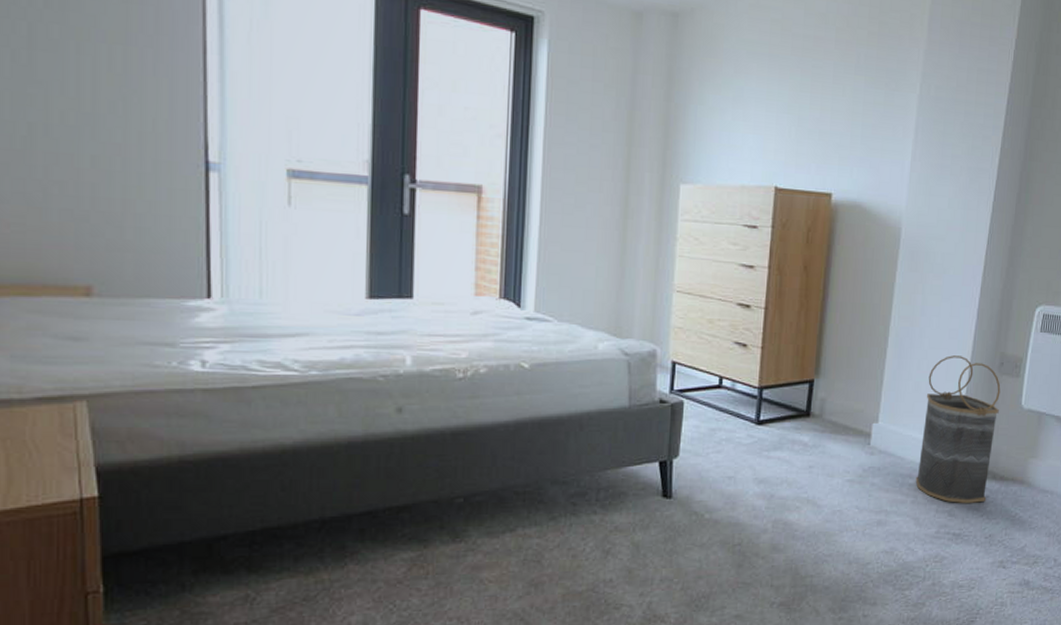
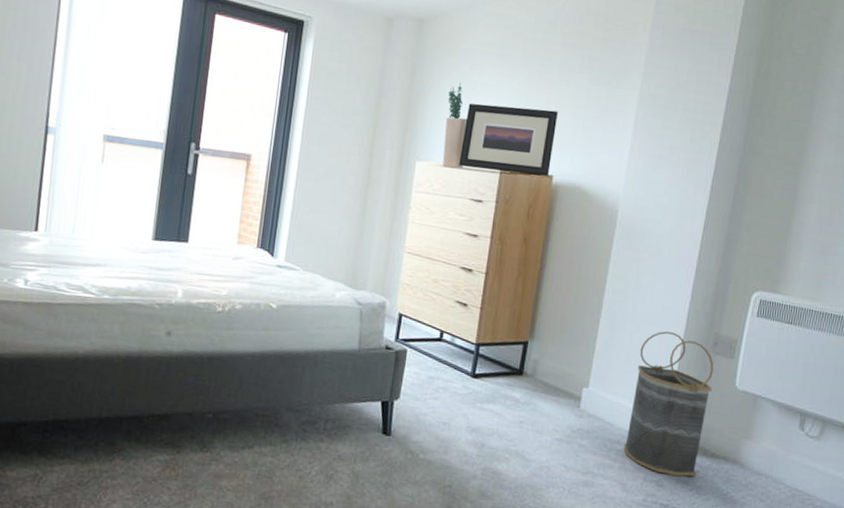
vase: none [709,88,735,191] -> present [442,82,467,168]
picture frame: none [729,113,834,195] -> present [459,103,558,177]

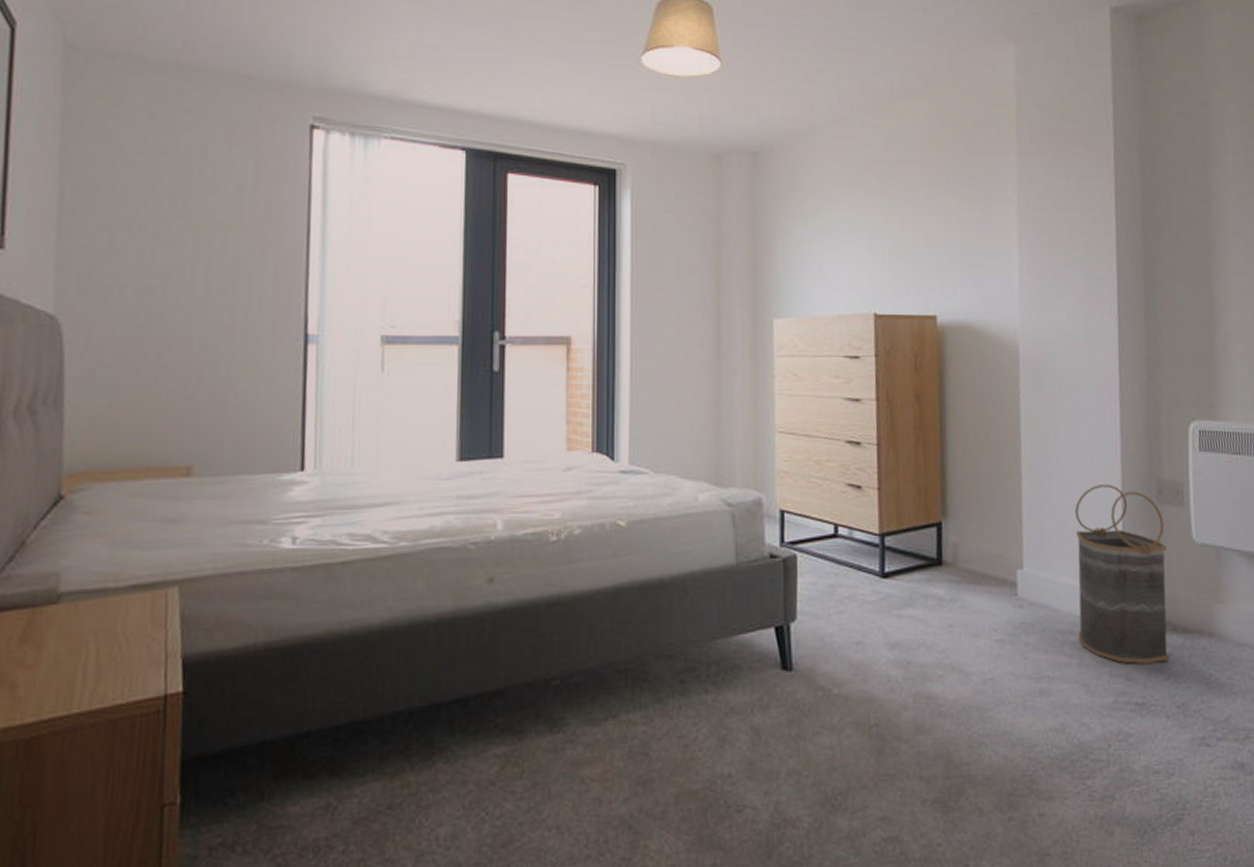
vase: present [442,82,467,168] -> none [799,219,831,322]
picture frame: present [459,103,558,177] -> none [824,239,932,319]

